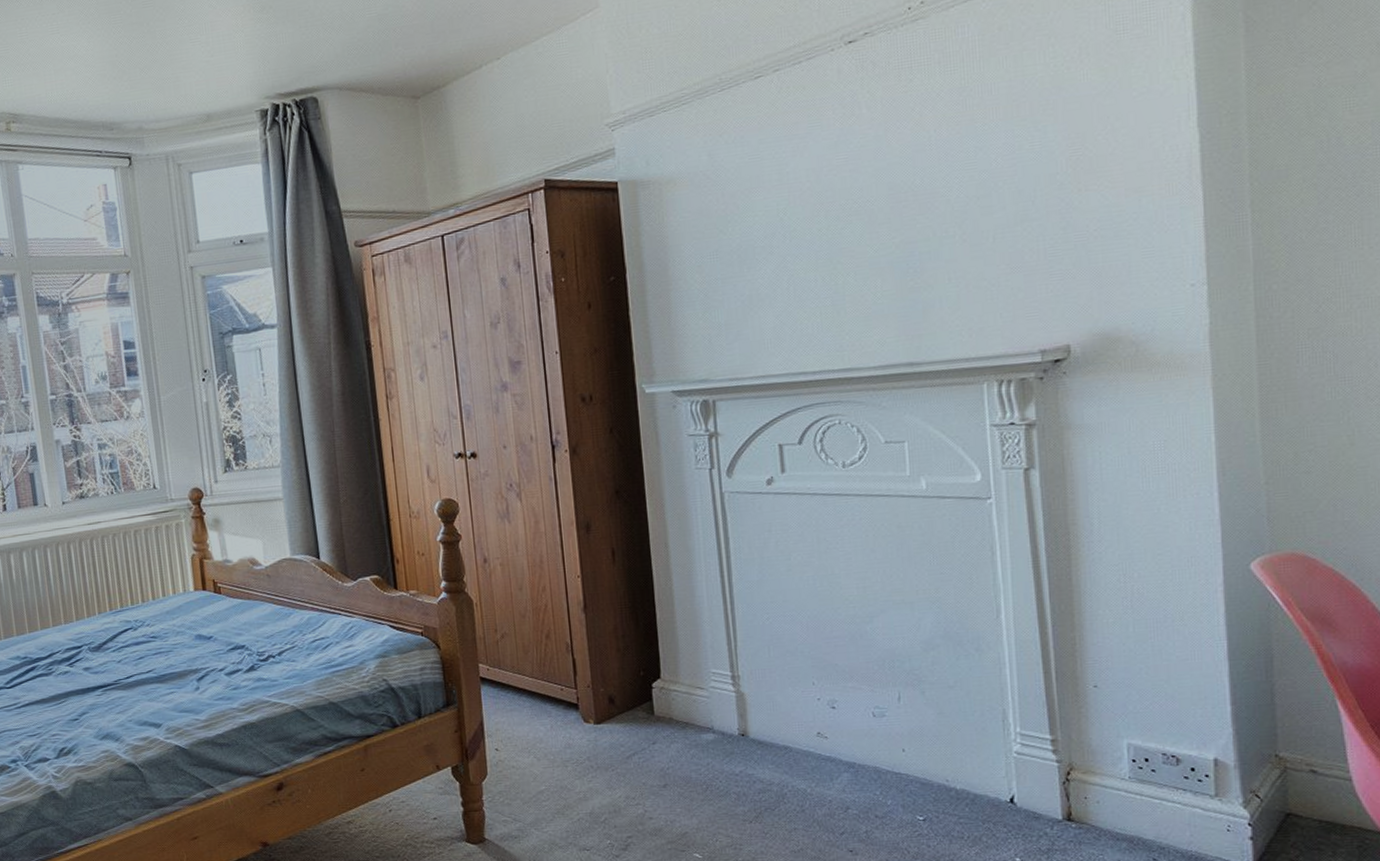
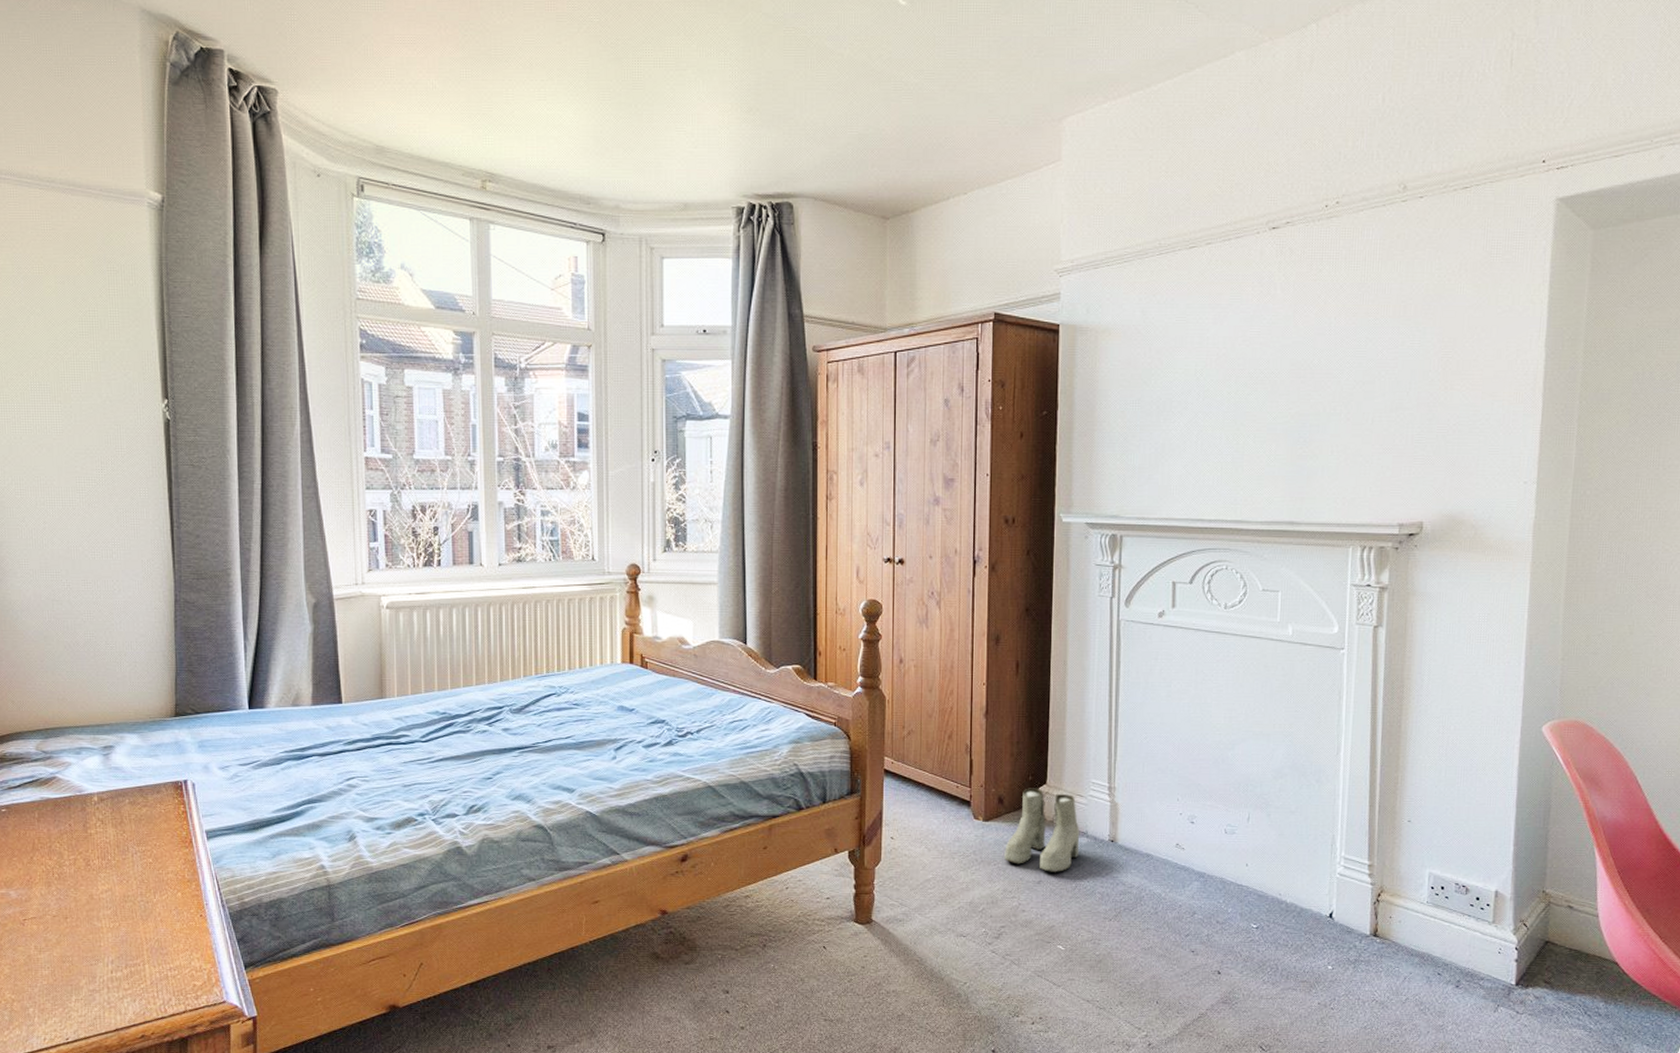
boots: none [622,683,706,774] -> present [1004,788,1080,872]

